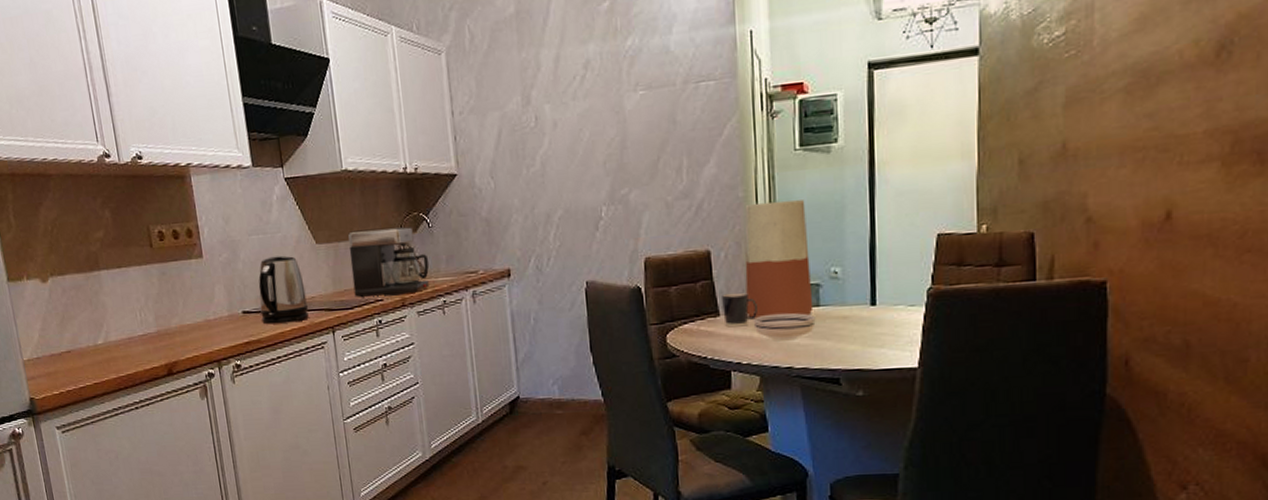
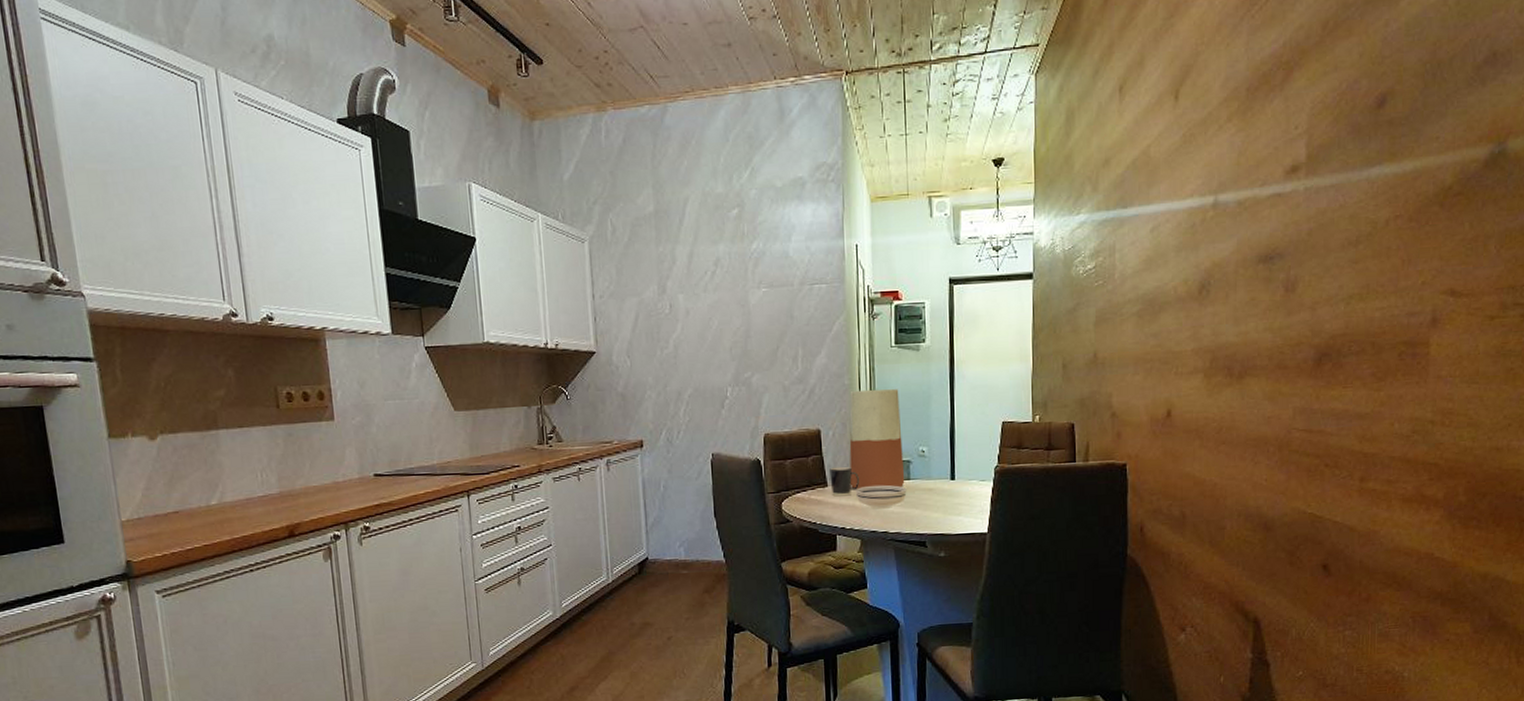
kettle: present [258,255,309,325] -> none [392,421,444,488]
coffee maker: present [348,226,430,297] -> none [487,397,567,463]

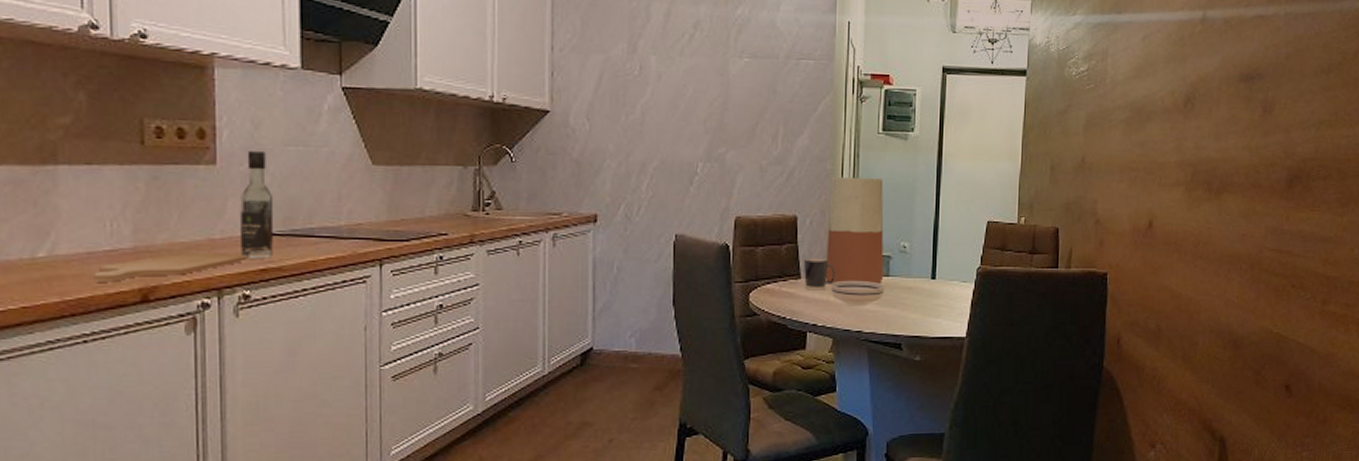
chopping board: none [252,493,365,522] -> present [93,252,247,282]
bottle: none [354,406,384,497] -> present [240,151,274,259]

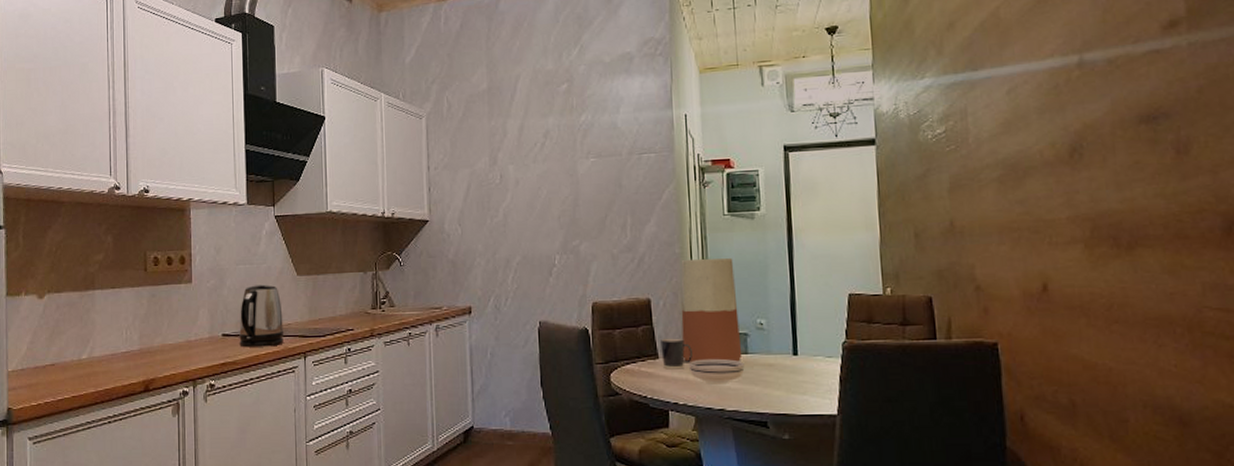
chopping board: present [93,252,247,282] -> none [115,351,212,377]
bottle: present [240,151,274,259] -> none [207,271,230,355]
kettle: none [287,173,351,251] -> present [239,284,283,348]

